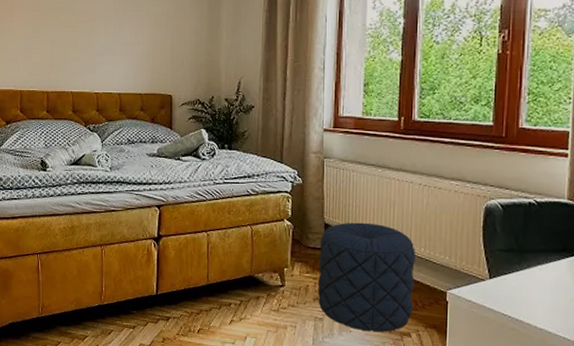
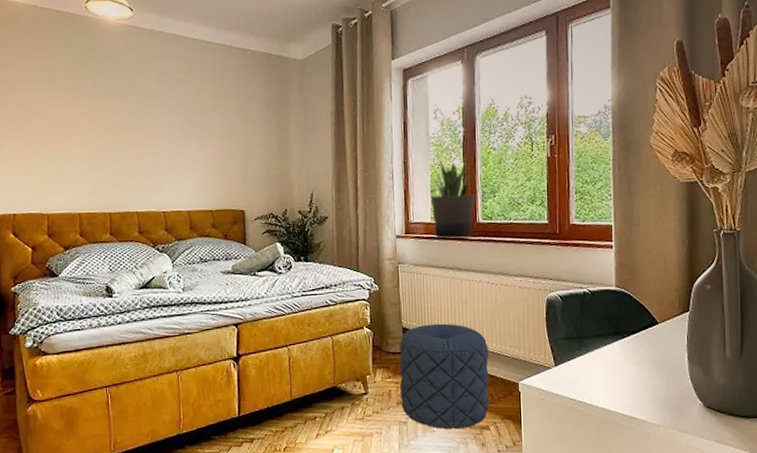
planter: none [363,49,412,137] -> present [430,157,475,239]

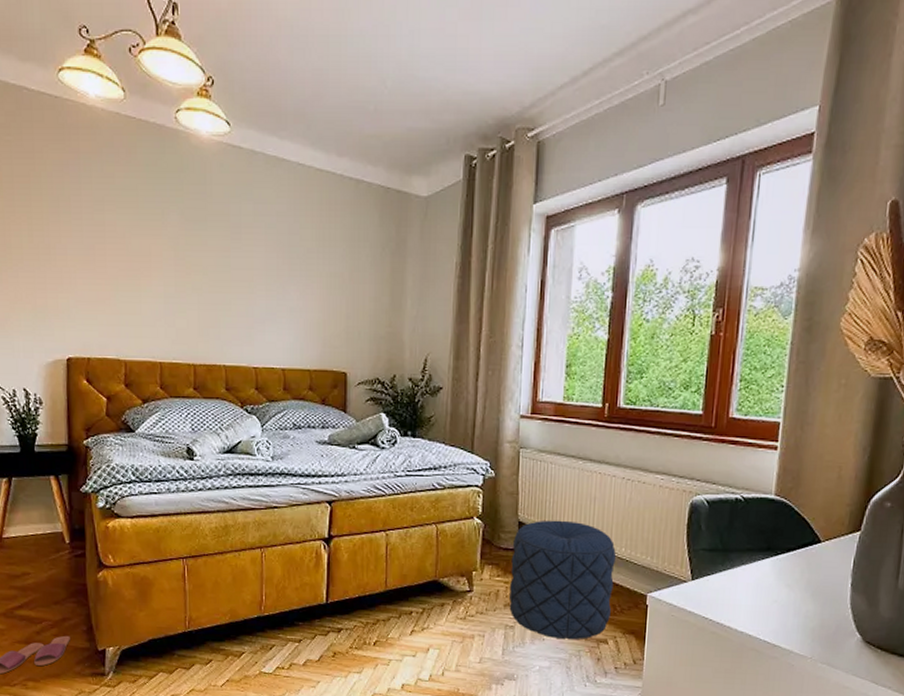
planter: present [430,157,475,239] -> none [564,326,618,425]

